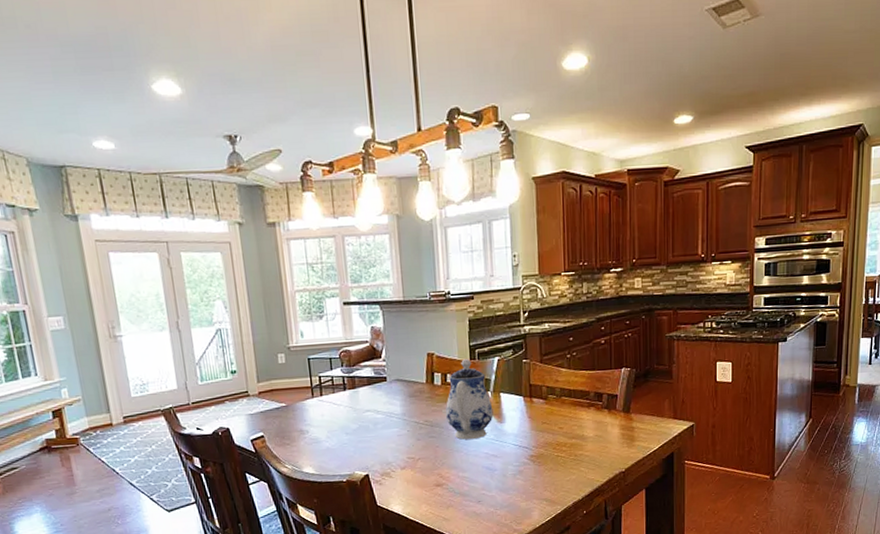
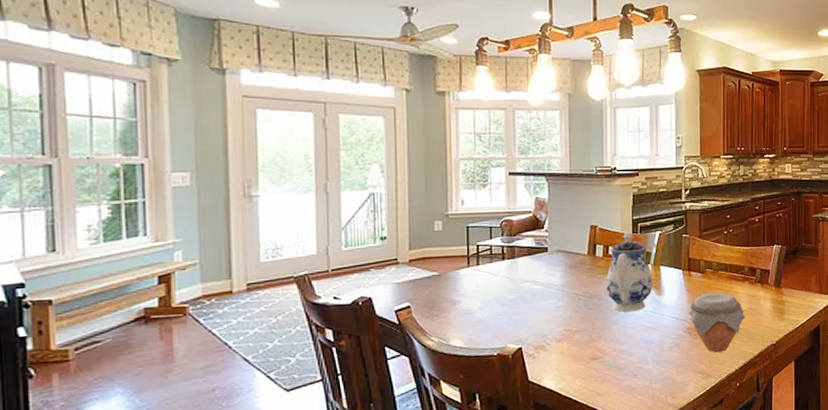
jar: none [531,419,592,480] -> present [688,292,745,353]

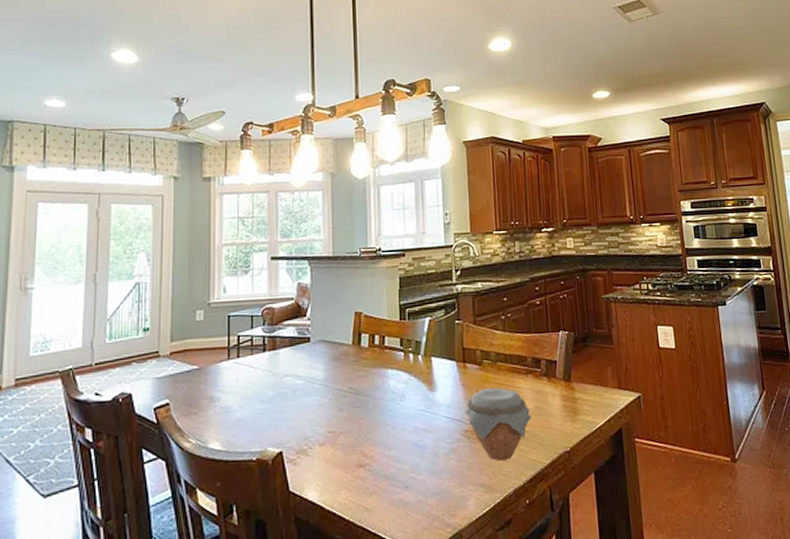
teapot: present [605,232,653,312] -> none [371,319,424,411]

